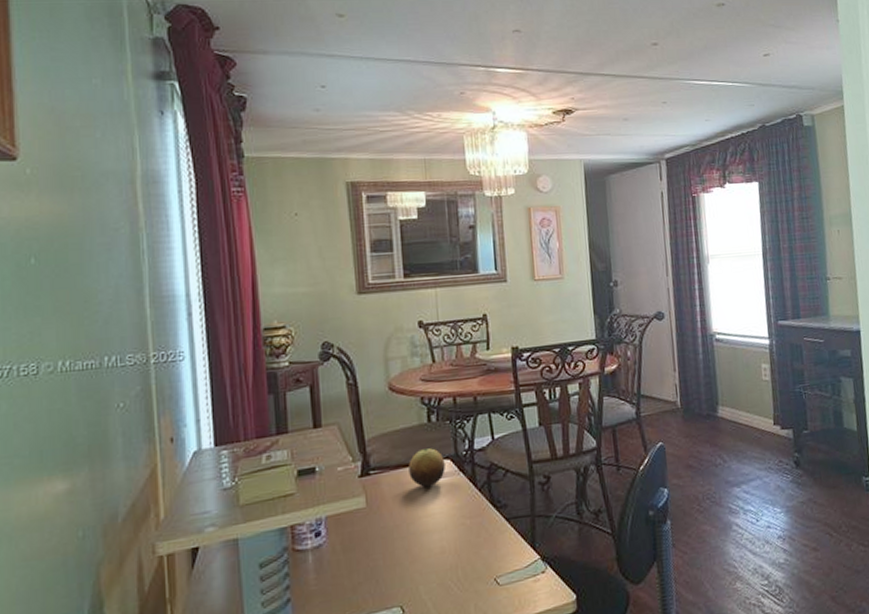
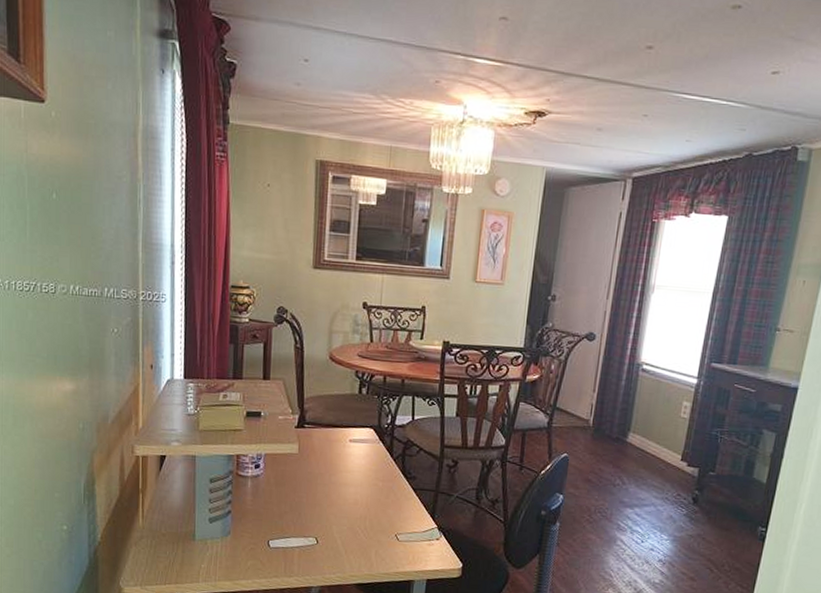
fruit: present [408,448,445,487] -> none [337,415,369,448]

